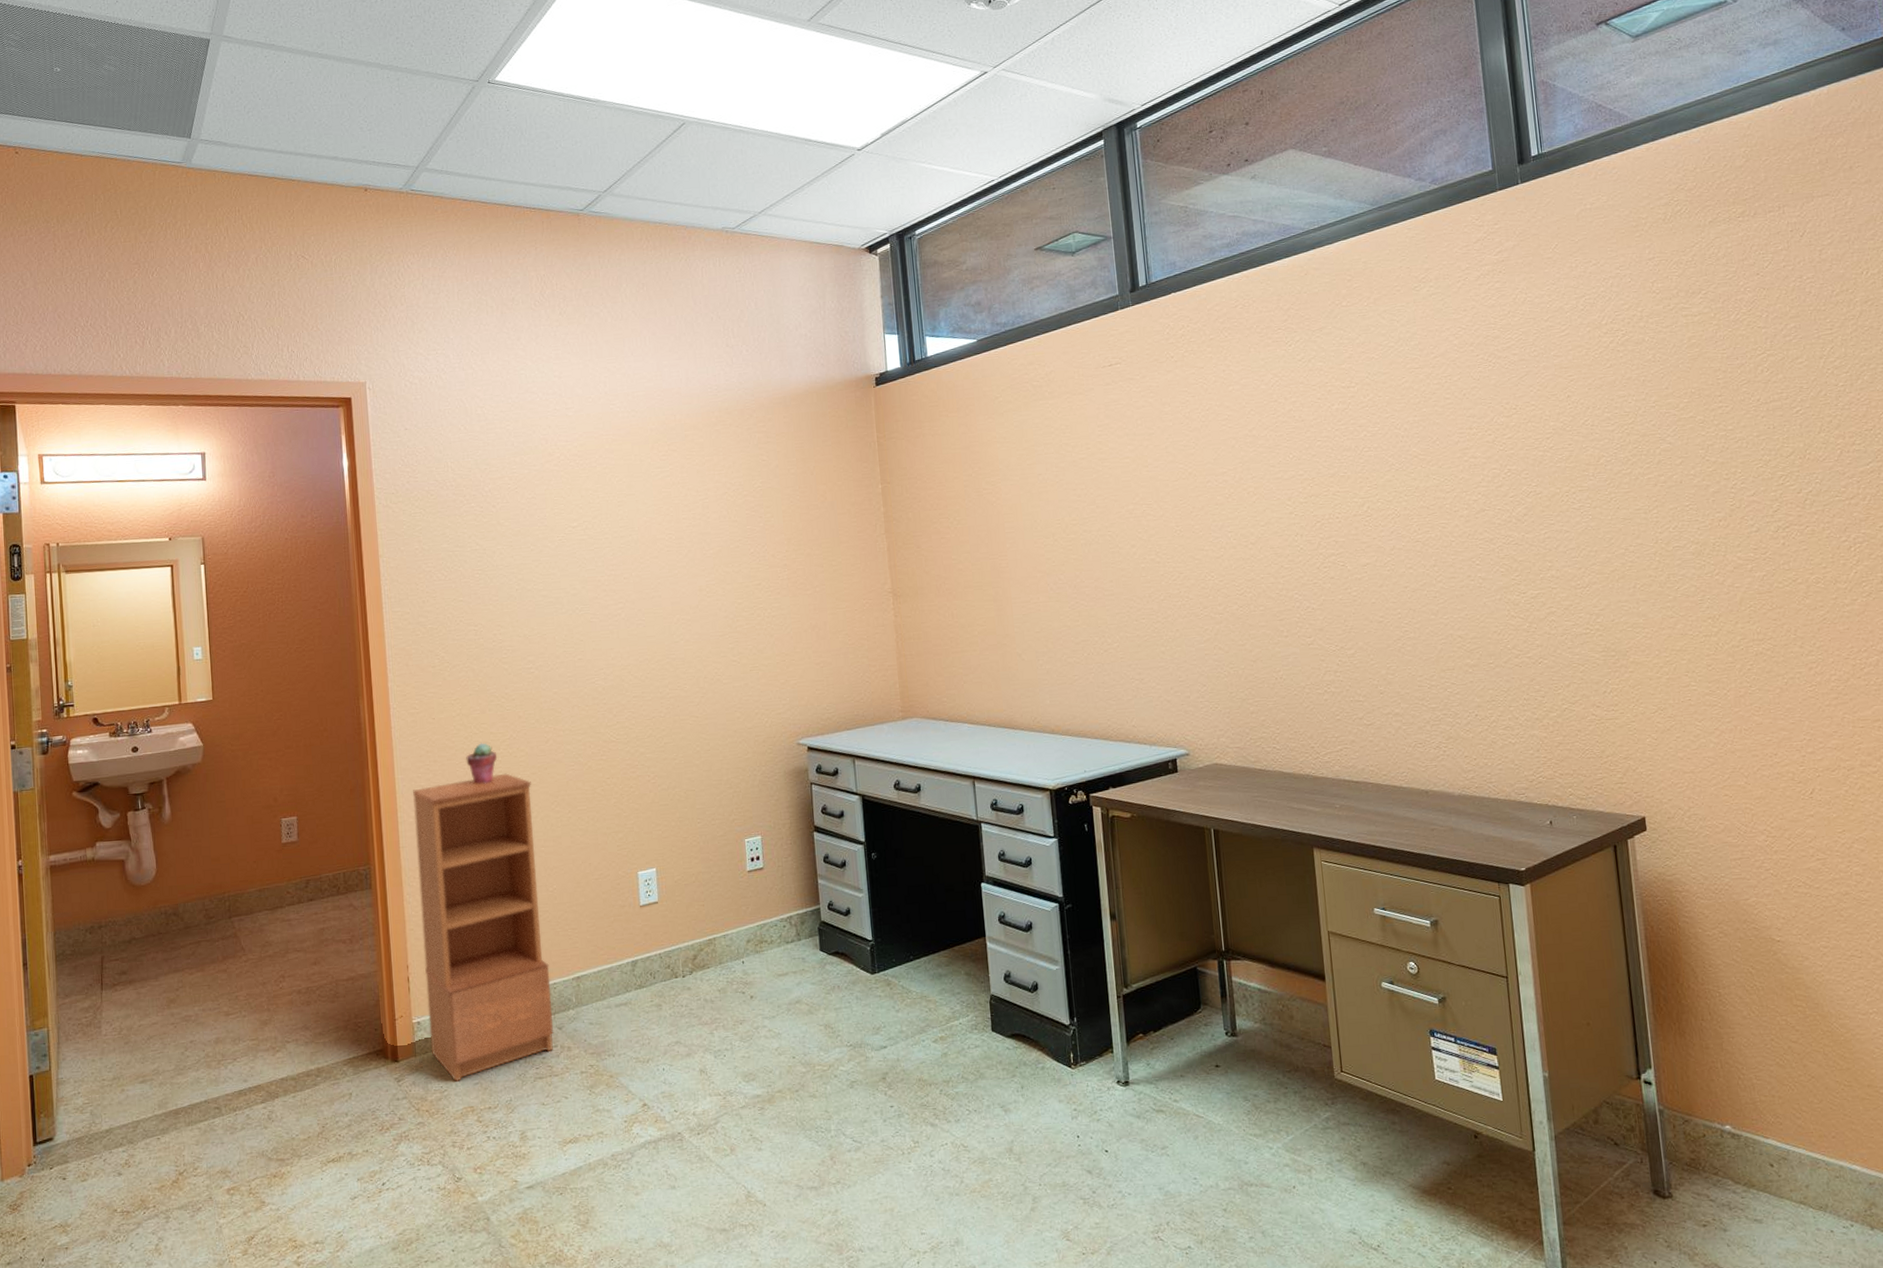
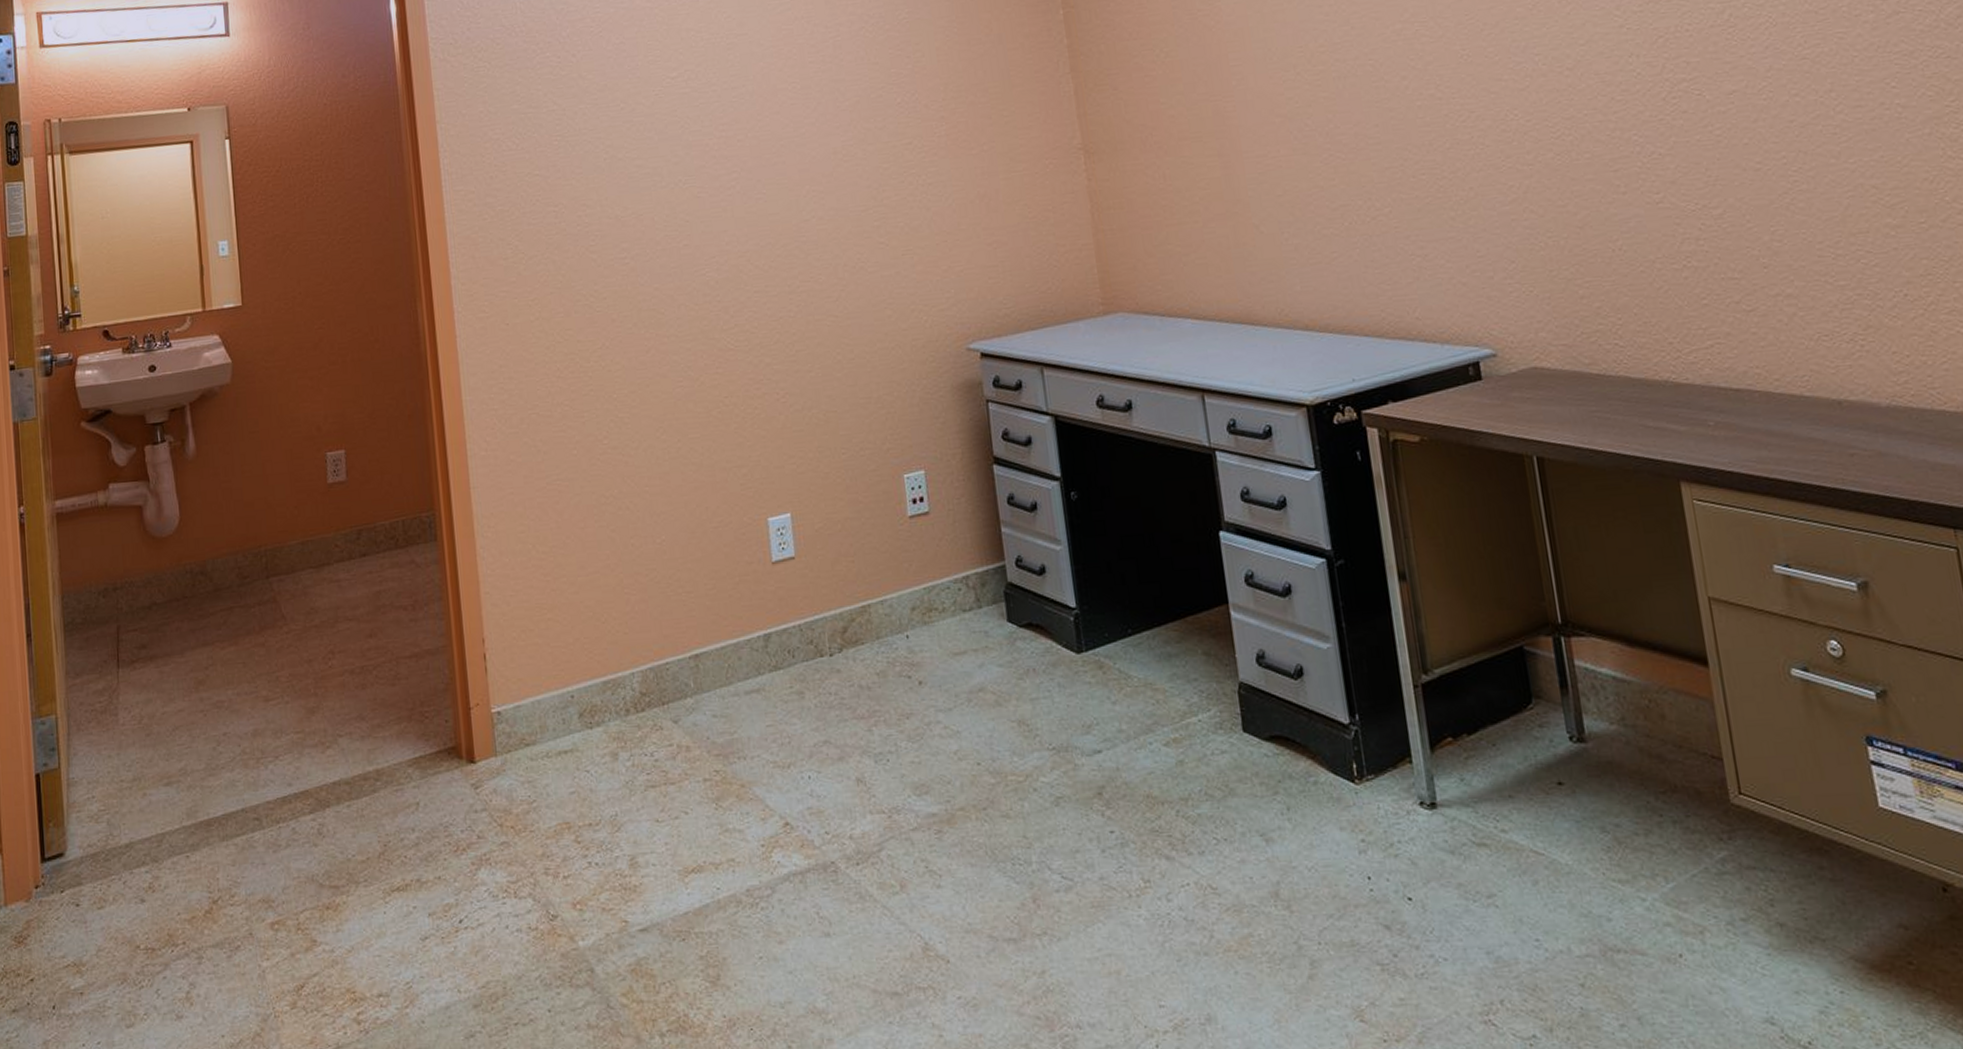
bookcase: present [413,773,554,1082] -> none [484,392,668,790]
potted succulent: present [466,742,498,785] -> none [548,353,587,407]

